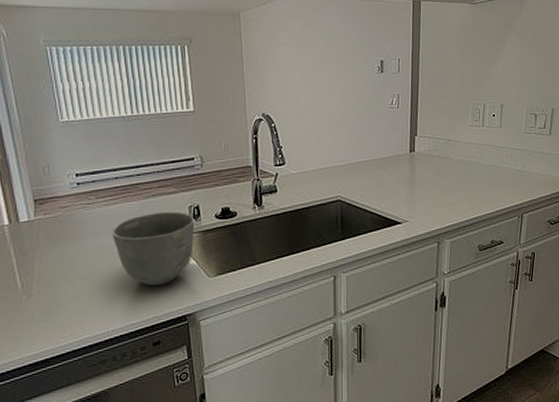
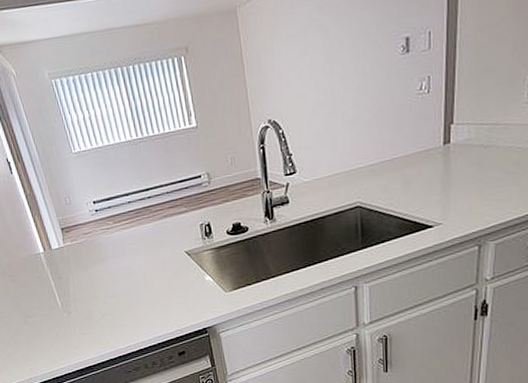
bowl: present [112,211,195,286] -> none [131,230,208,302]

